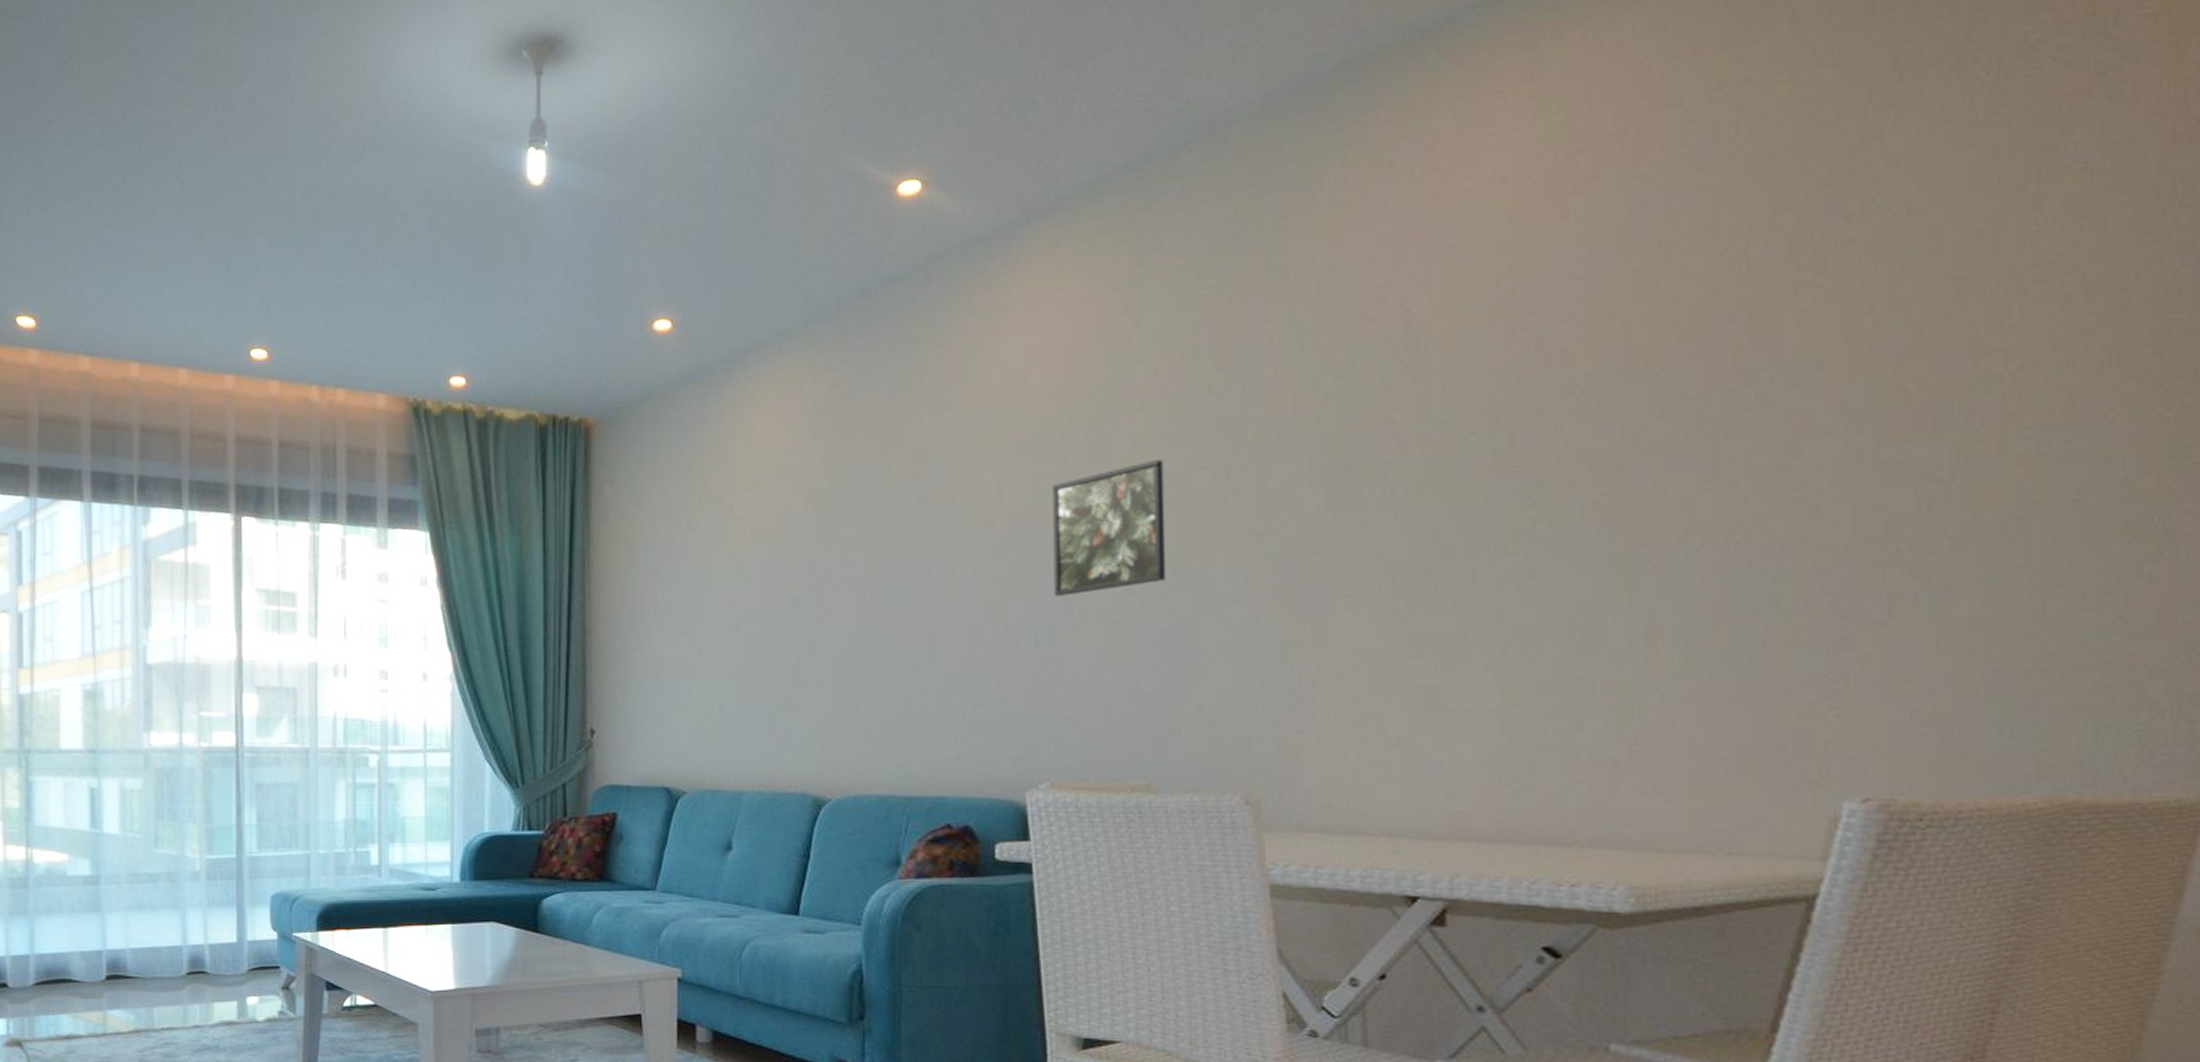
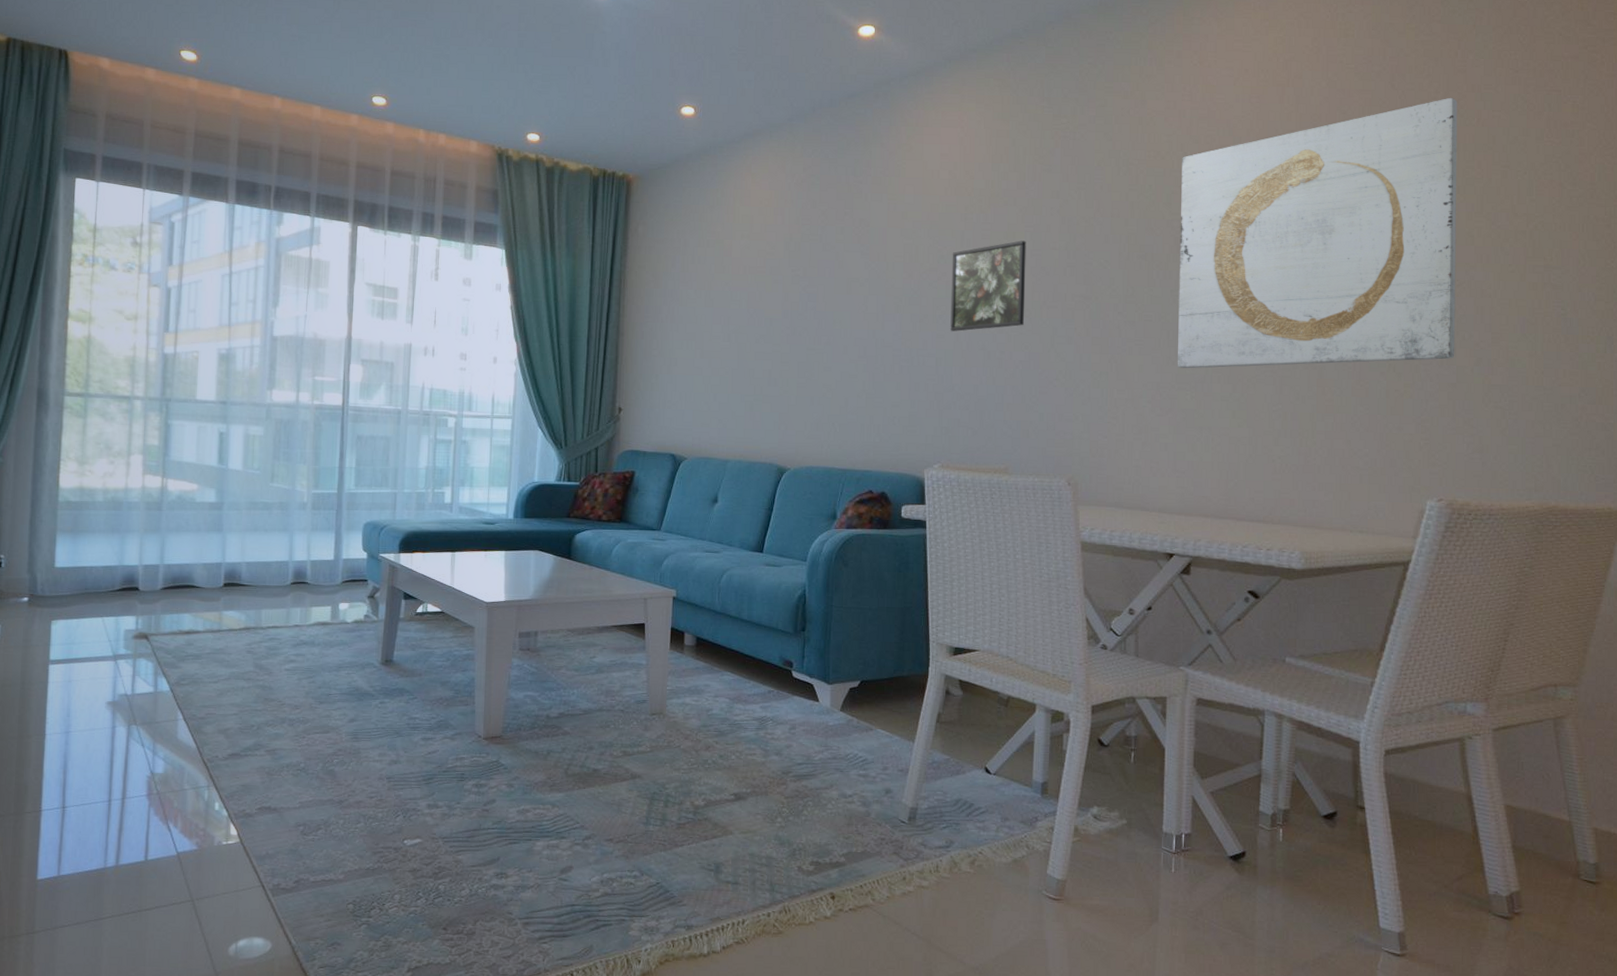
wall art: none [1403,180,1883,627] -> present [1178,97,1458,369]

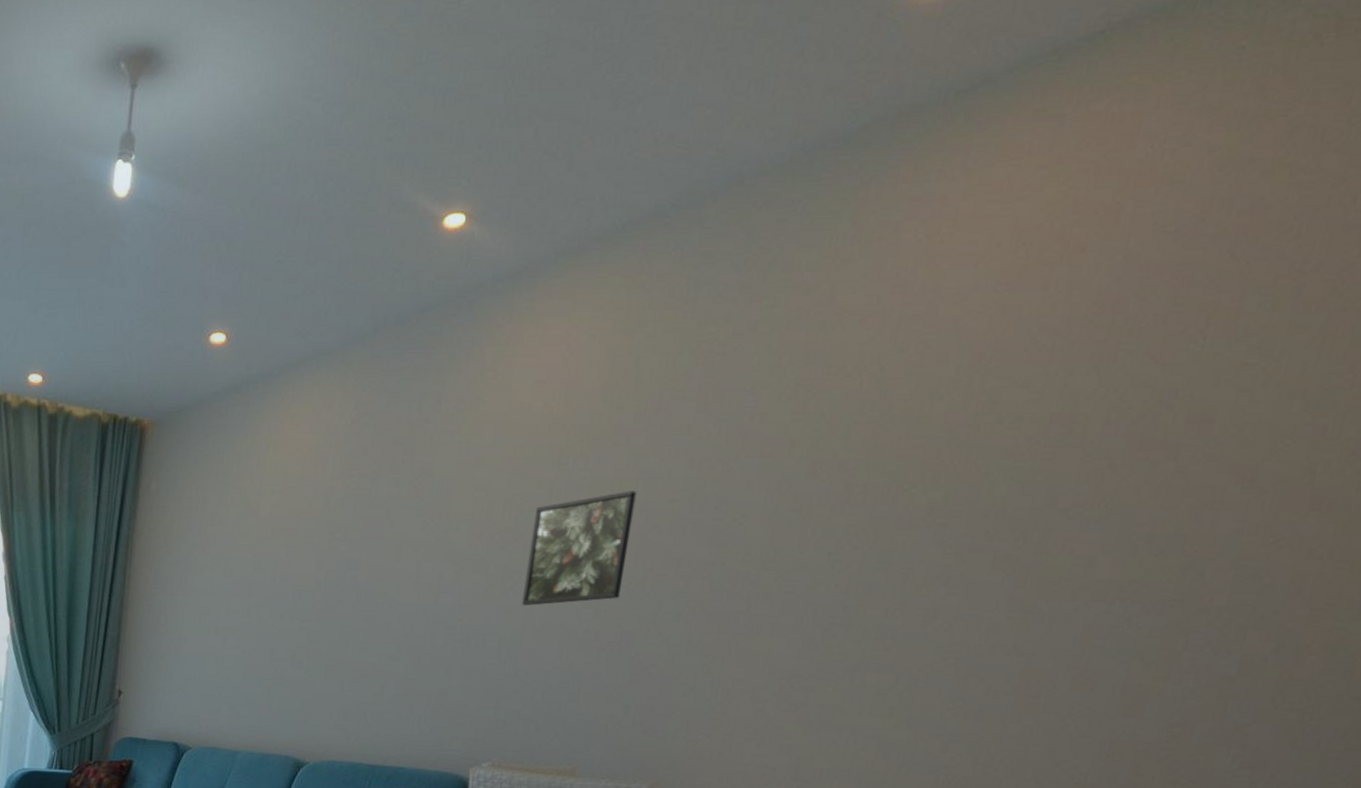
wall art: present [1178,97,1458,369] -> none [822,267,1339,654]

